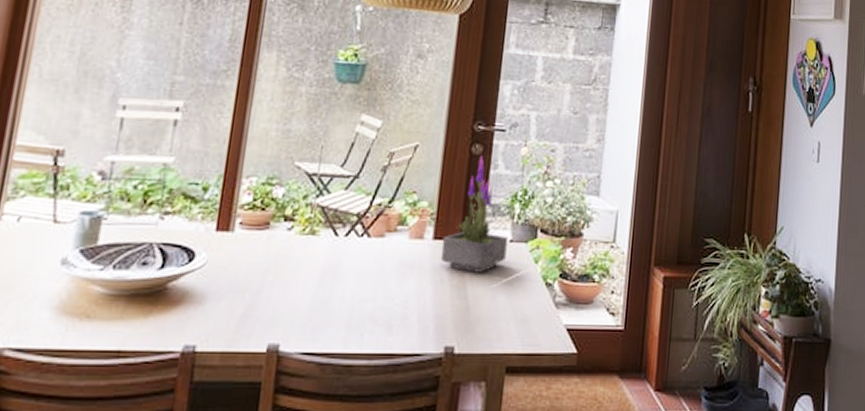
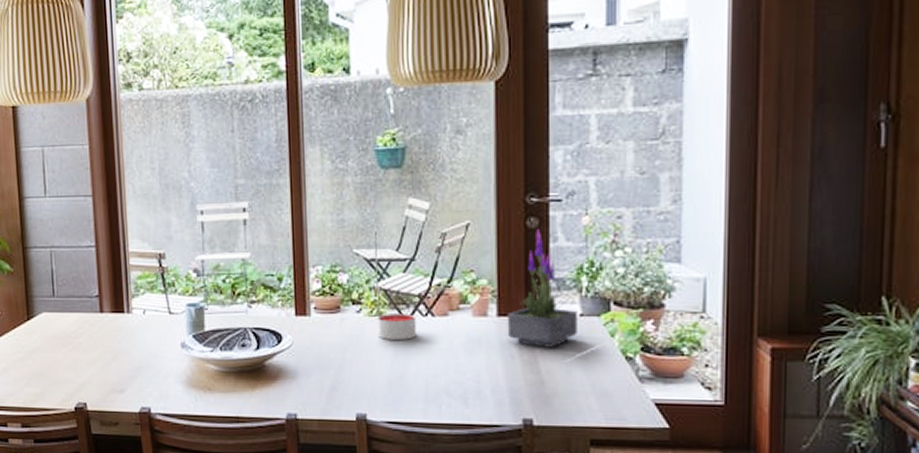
candle: none [307,232,352,261] -> present [377,314,417,340]

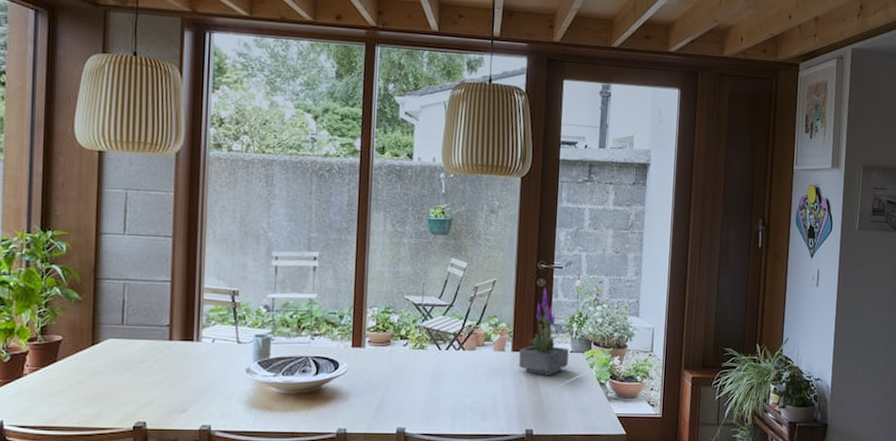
candle: present [377,314,417,340] -> none [419,347,451,368]

